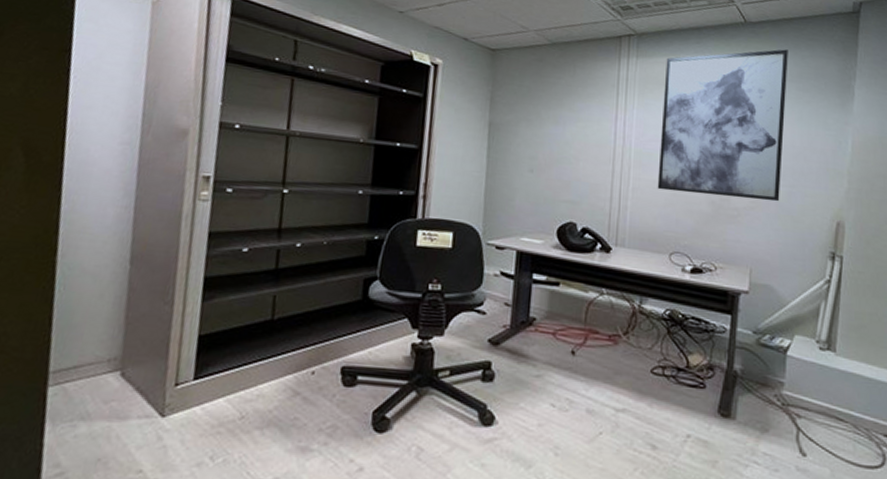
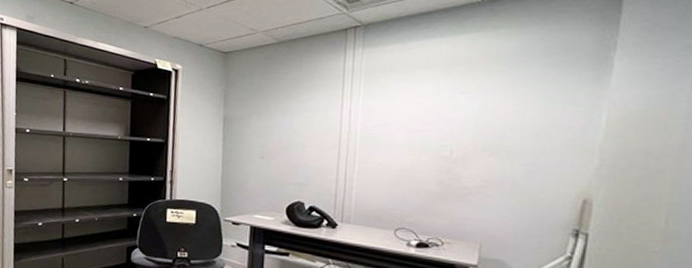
wall art: present [657,49,788,202] -> none [383,25,533,181]

